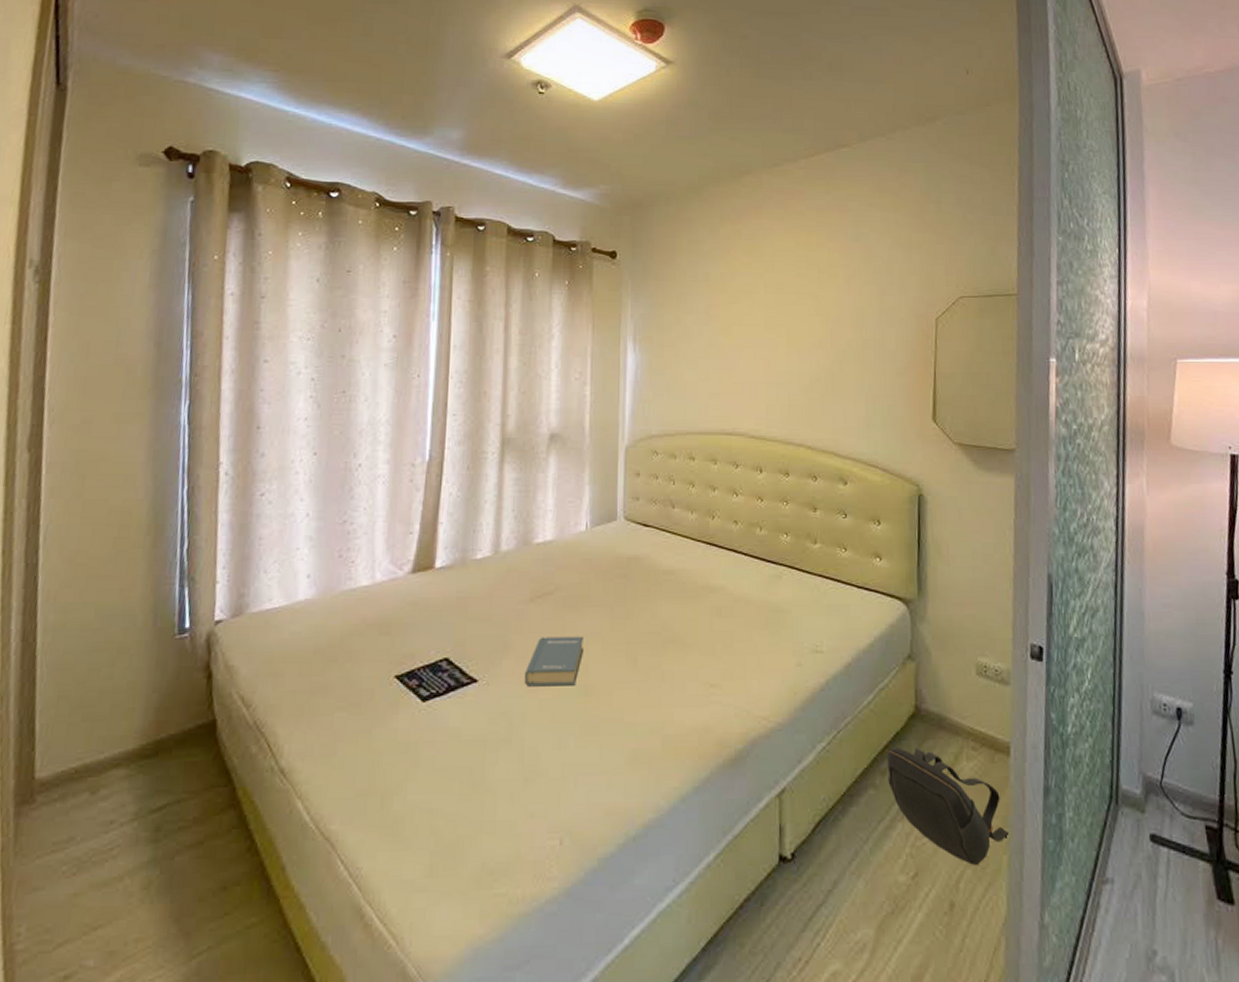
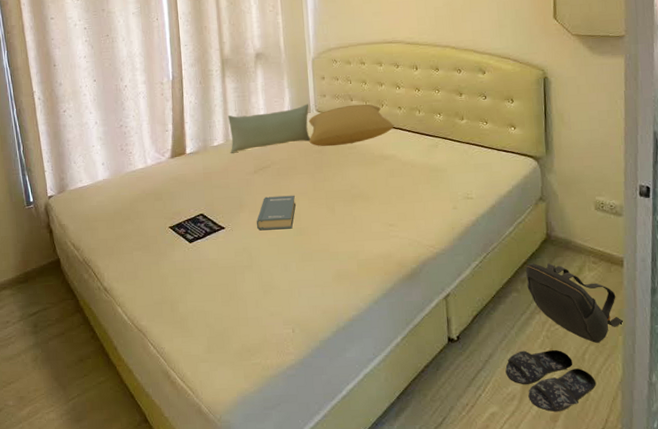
pillow: none [498,508,614,571] -> present [227,103,311,153]
pillow: none [611,513,727,570] -> present [308,103,394,147]
slippers: none [854,875,972,969] -> present [505,350,596,412]

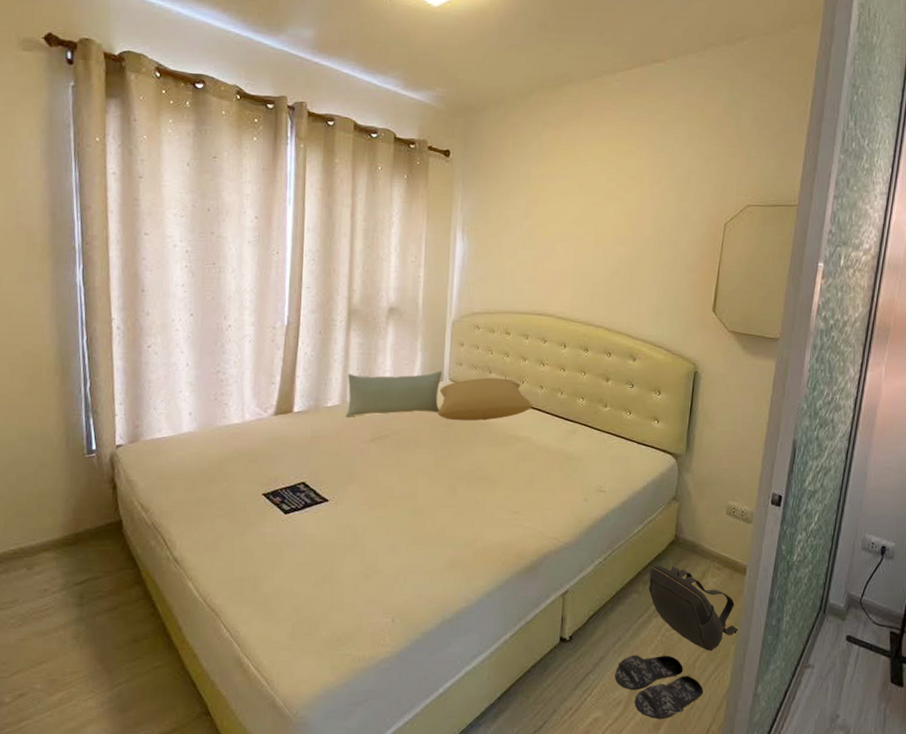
book: present [257,195,296,231] -> none [366,469,414,508]

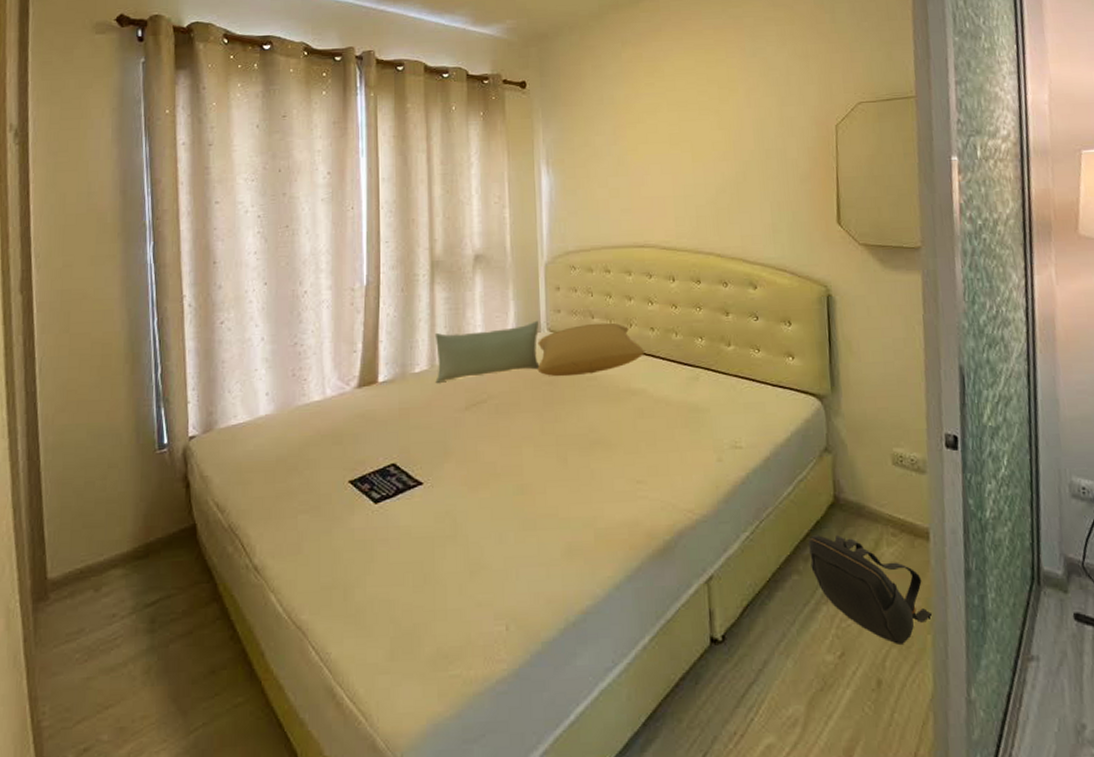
slippers: present [615,655,703,719] -> none [784,655,900,742]

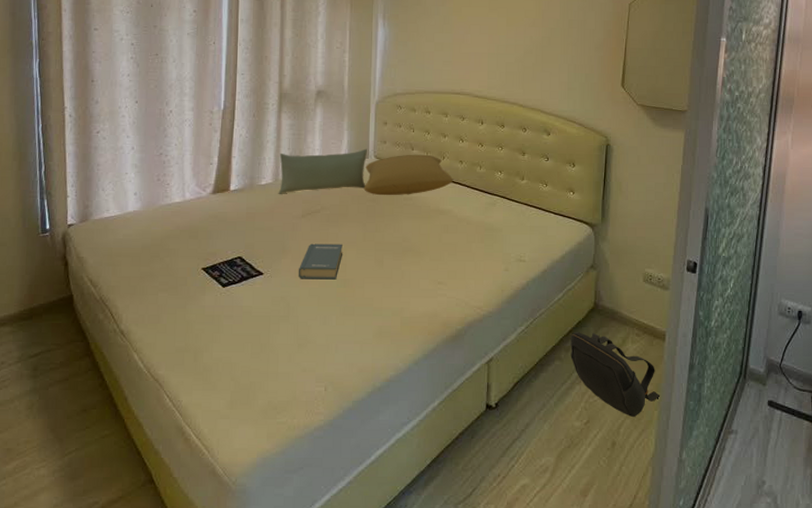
book: none [465,440,517,488] -> present [299,243,343,280]

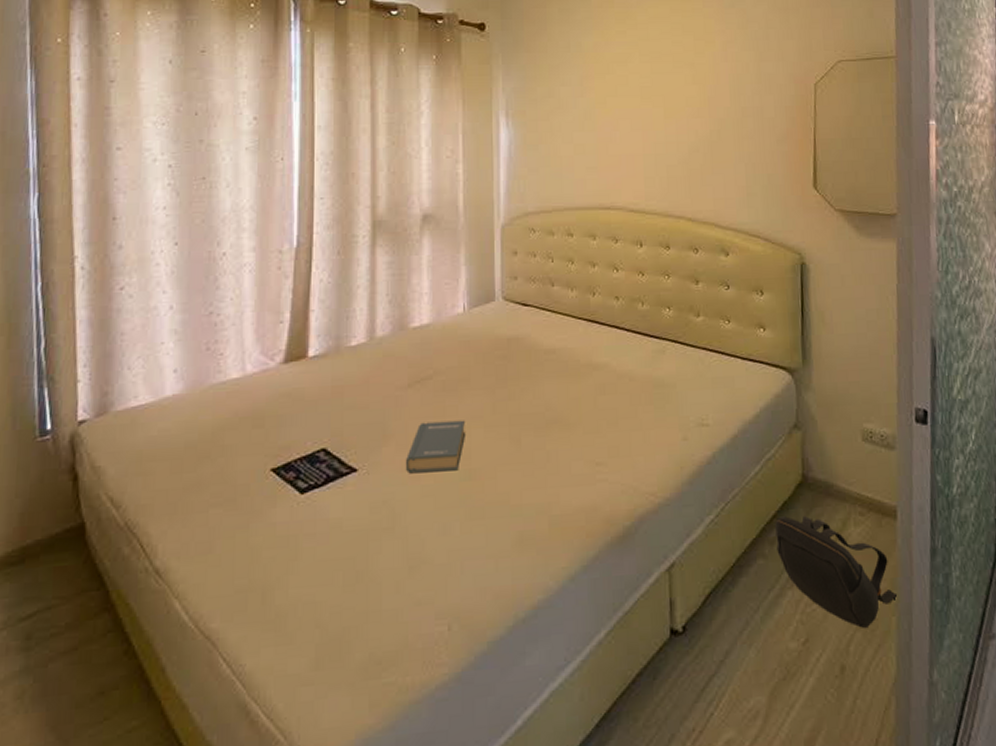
pillow: present [278,148,367,194] -> none [374,288,493,358]
pillow: present [364,154,454,196] -> none [490,290,609,350]

